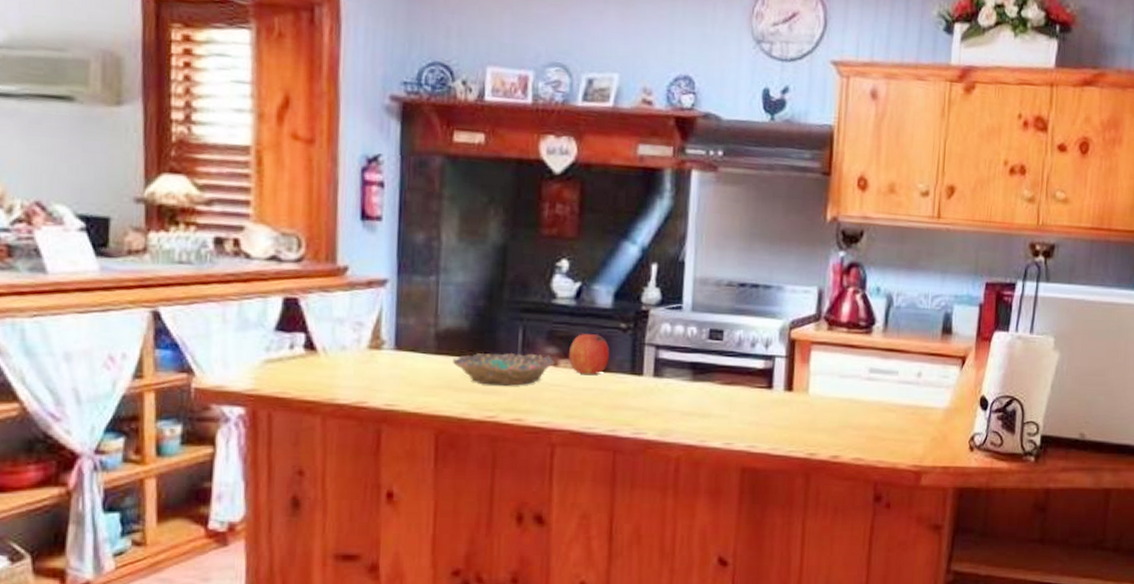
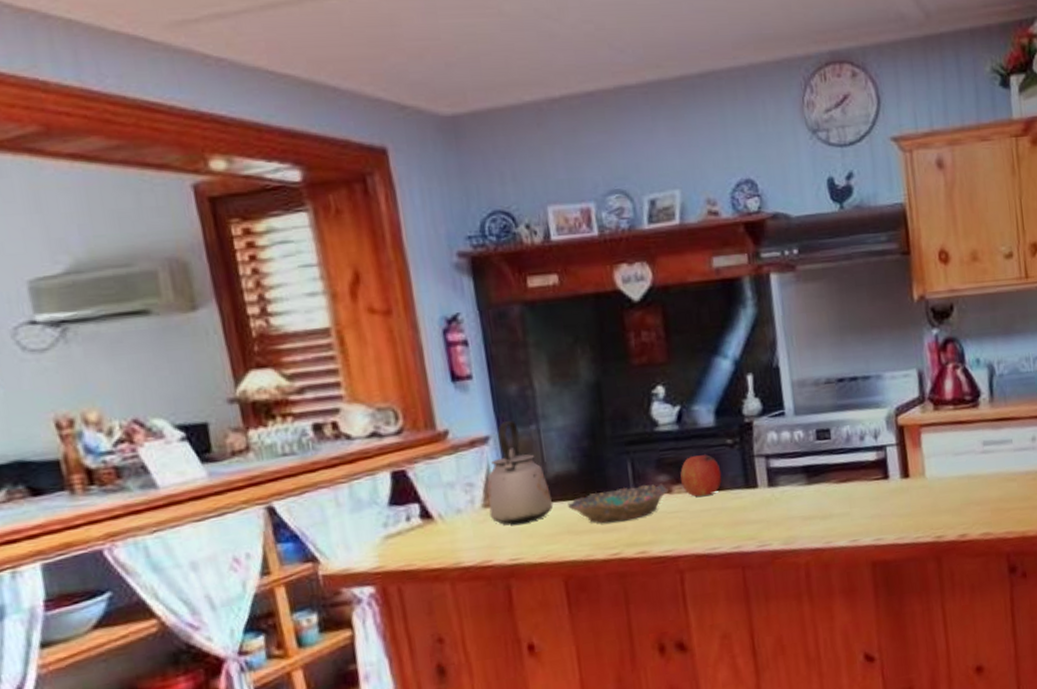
kettle: none [374,268,439,371] -> present [487,421,554,525]

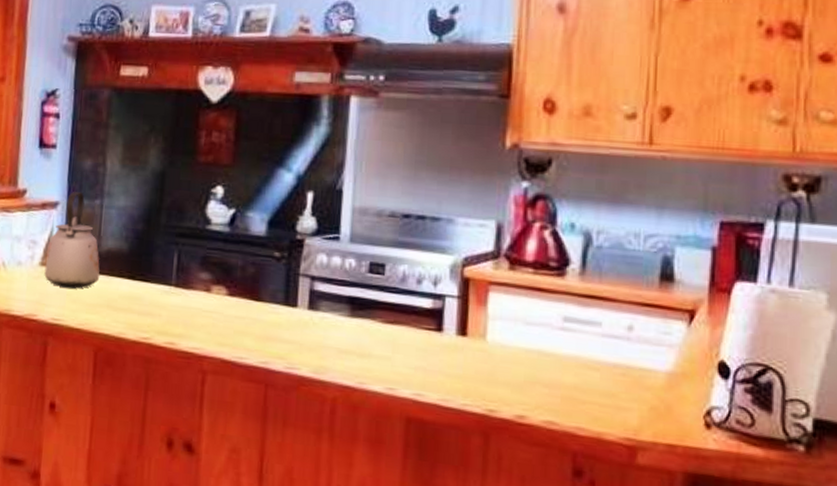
bowl: present [568,483,669,523] -> none [112,275,208,309]
fruit: present [680,454,722,497] -> none [221,261,263,304]

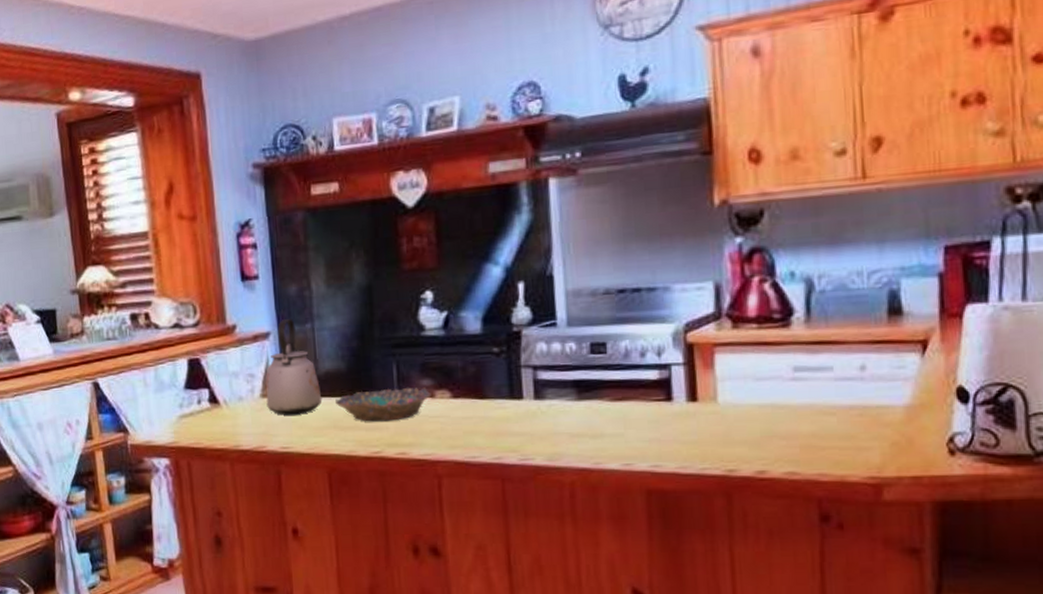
bowl: none [112,275,208,309] -> present [335,387,431,422]

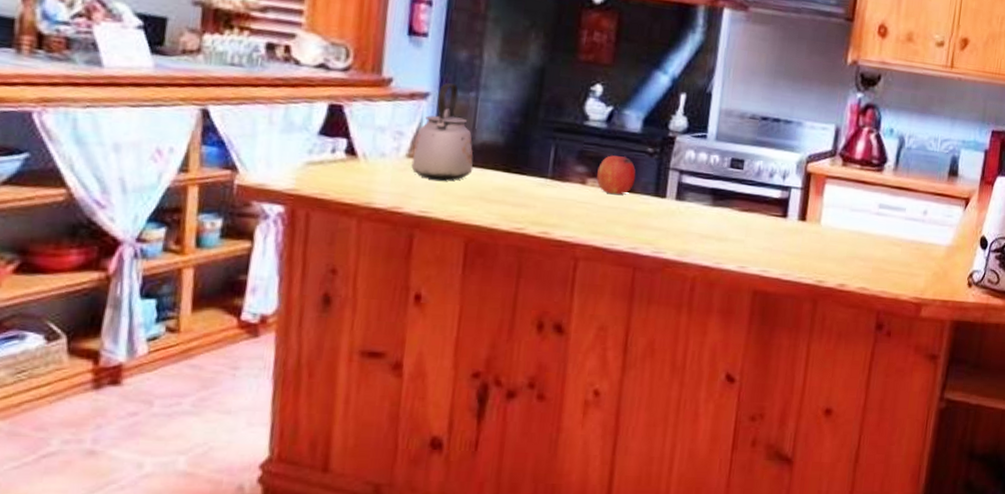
bowl: present [335,387,431,422] -> none [486,168,584,200]
fruit: none [444,362,486,404] -> present [596,155,636,195]

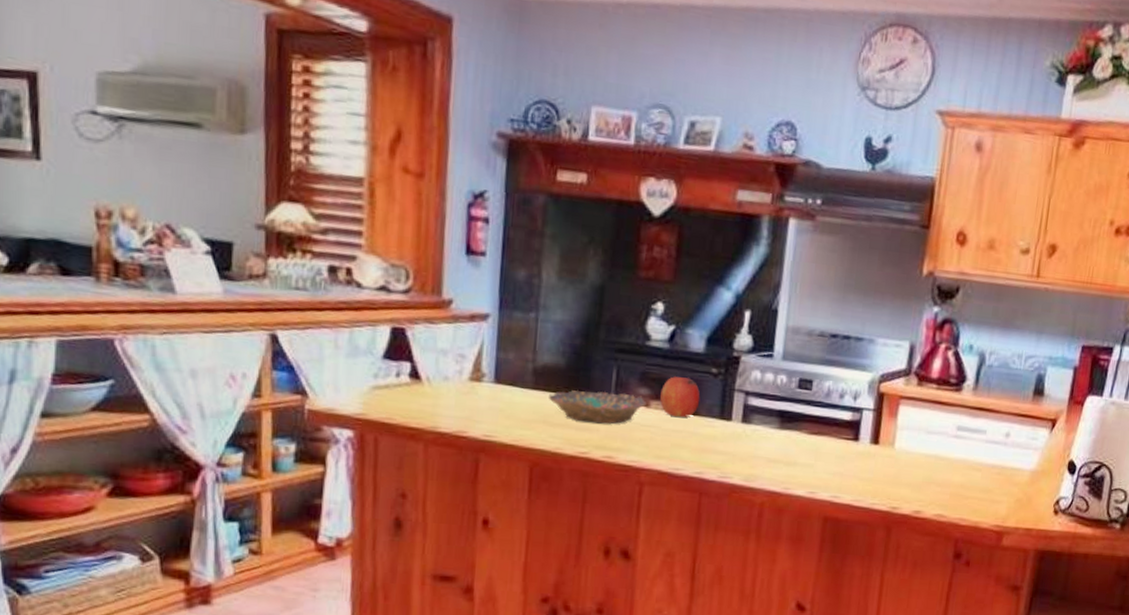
kettle: present [411,83,473,180] -> none [474,303,536,404]
bowl: none [486,168,584,200] -> present [549,390,647,424]

